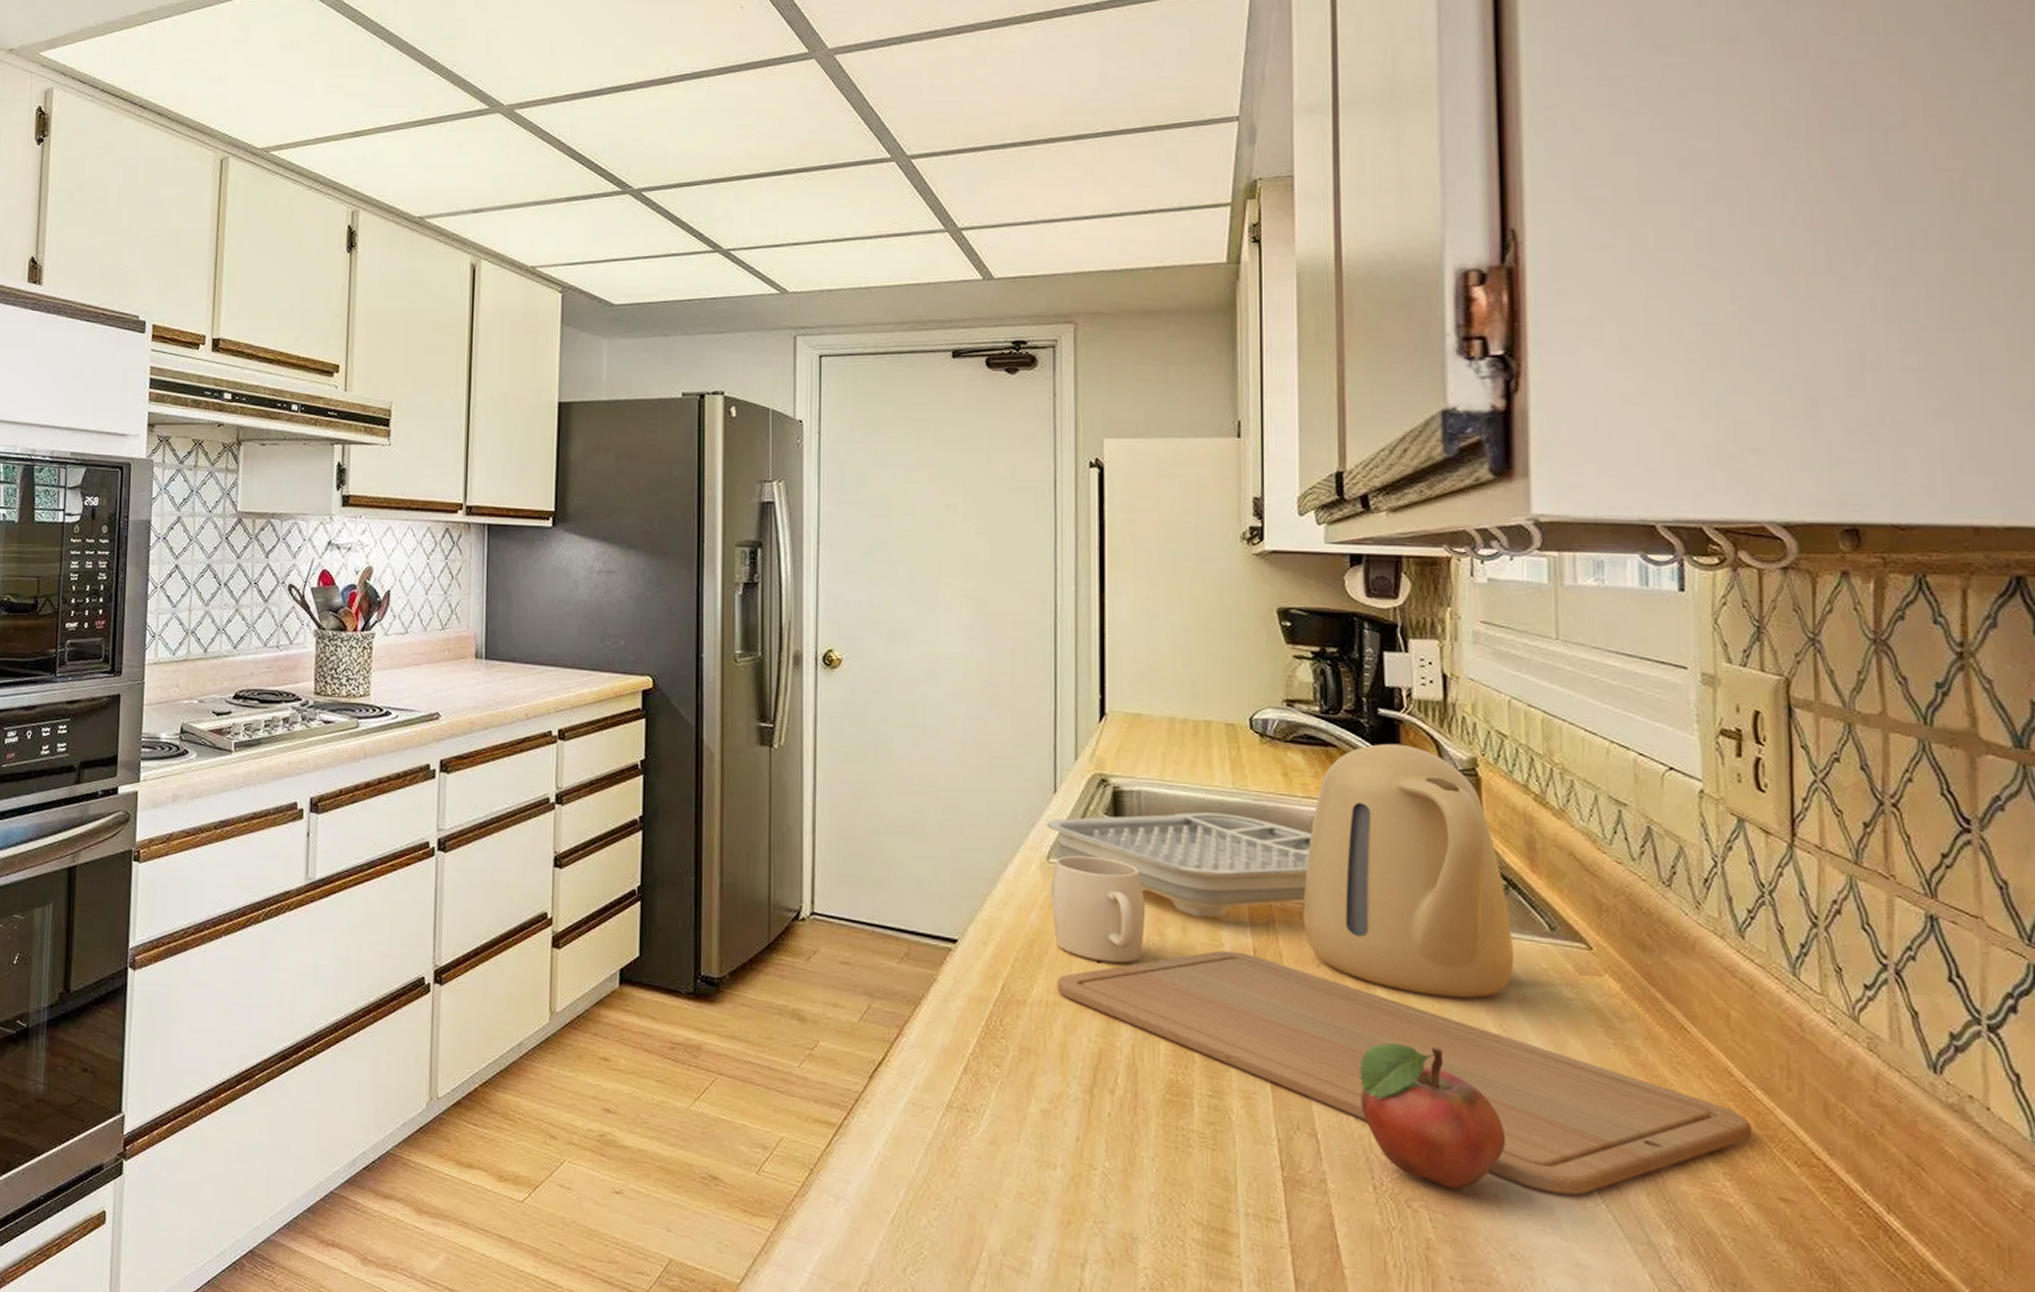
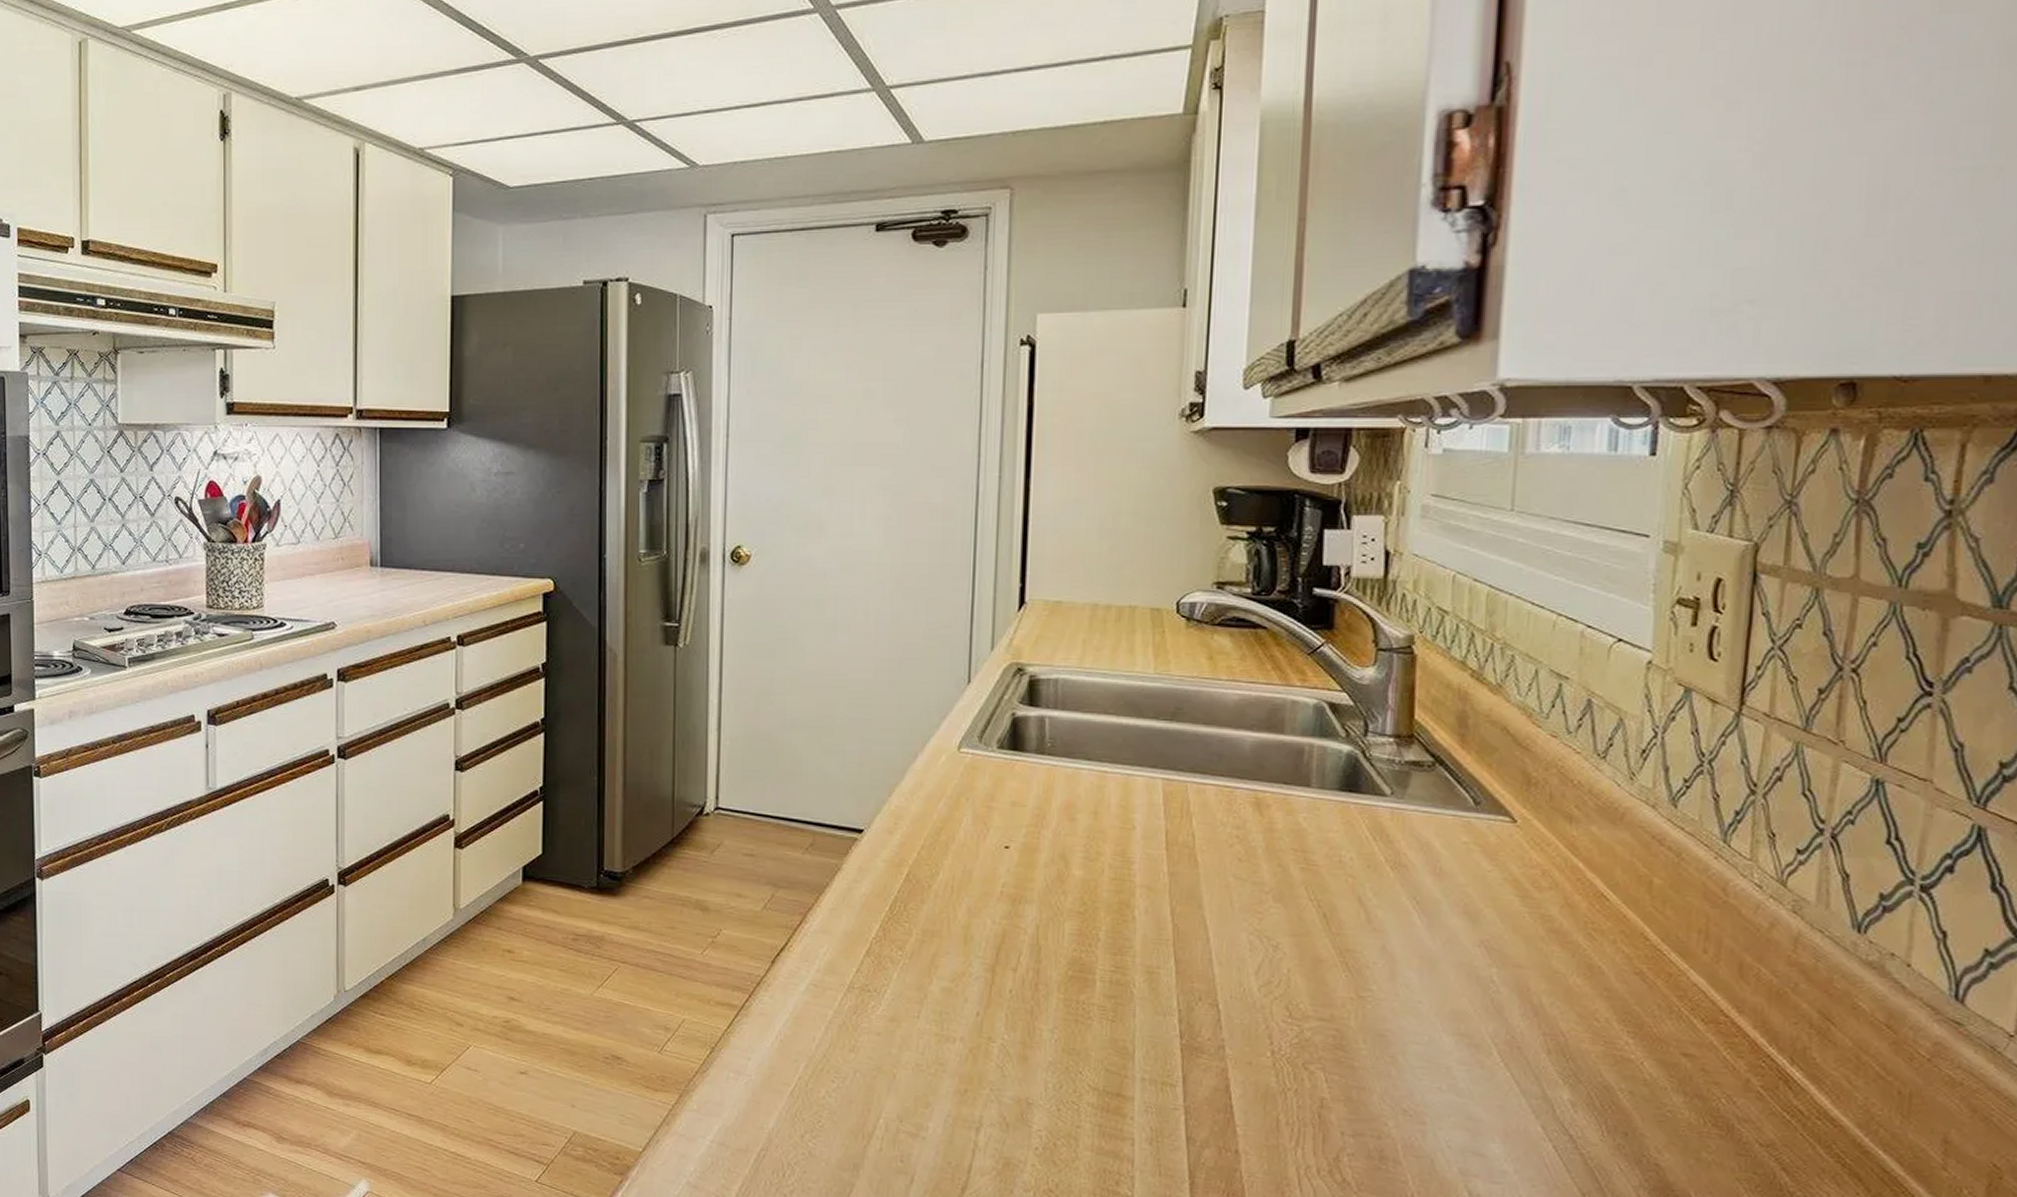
dish rack: present [1047,812,1311,918] -> none [959,698,1234,802]
mug: present [1050,855,1146,964] -> none [960,745,1058,848]
chopping board: present [1057,950,1752,1195] -> none [963,833,1662,1055]
kettle: present [1303,743,1515,998] -> none [1219,623,1436,873]
fruit: present [1358,1043,1506,1189] -> none [1265,917,1410,1052]

